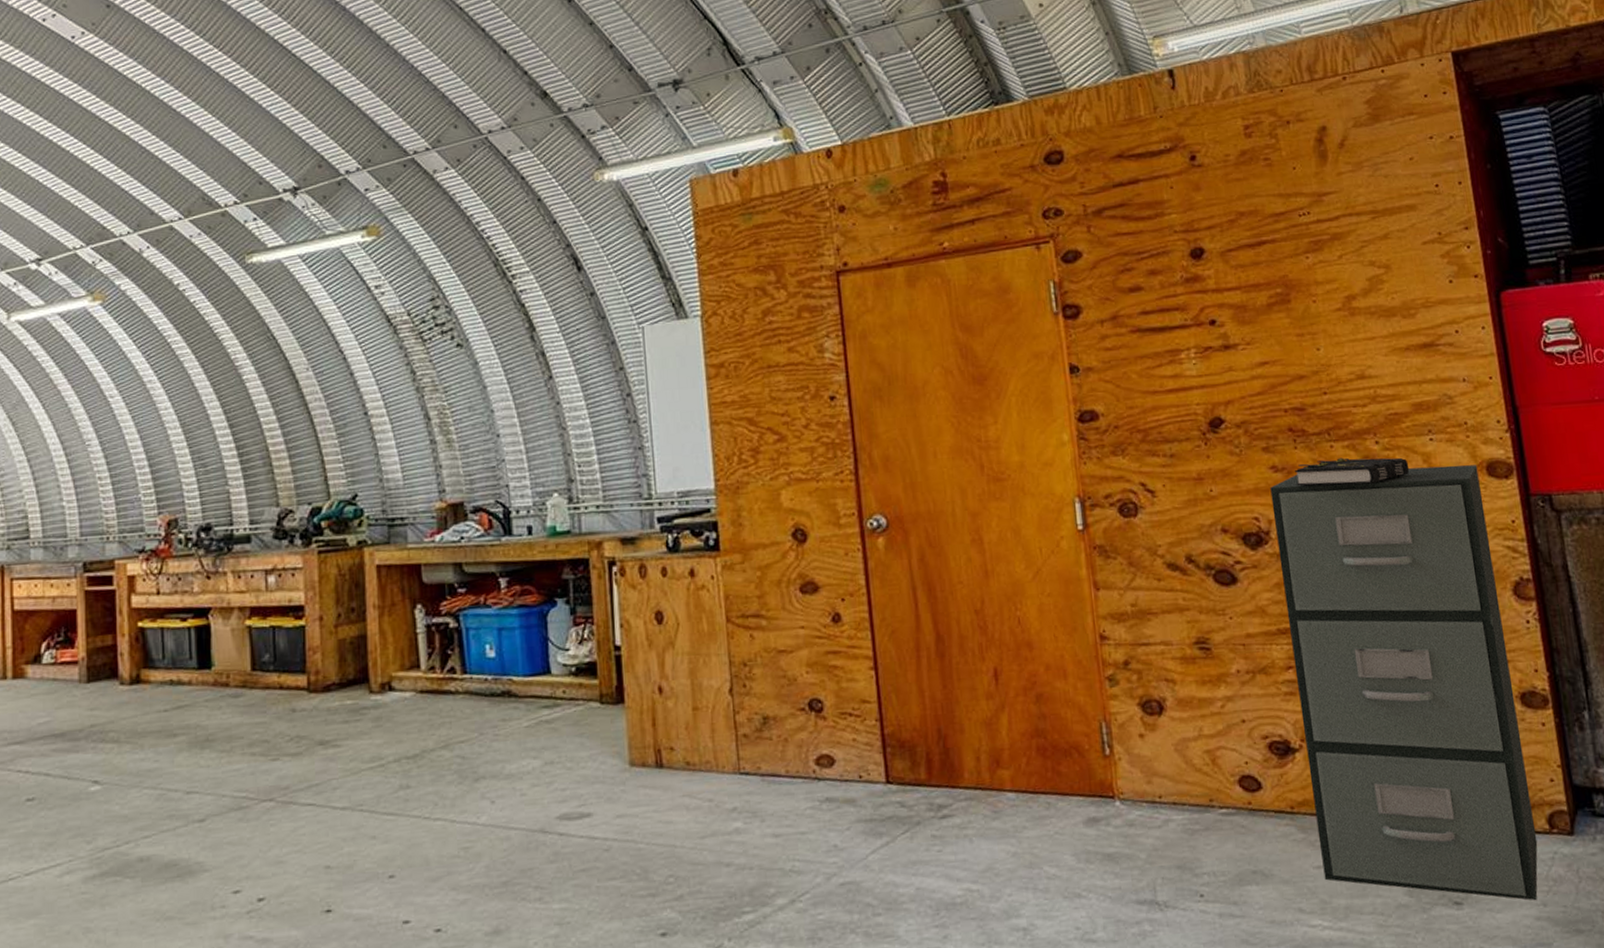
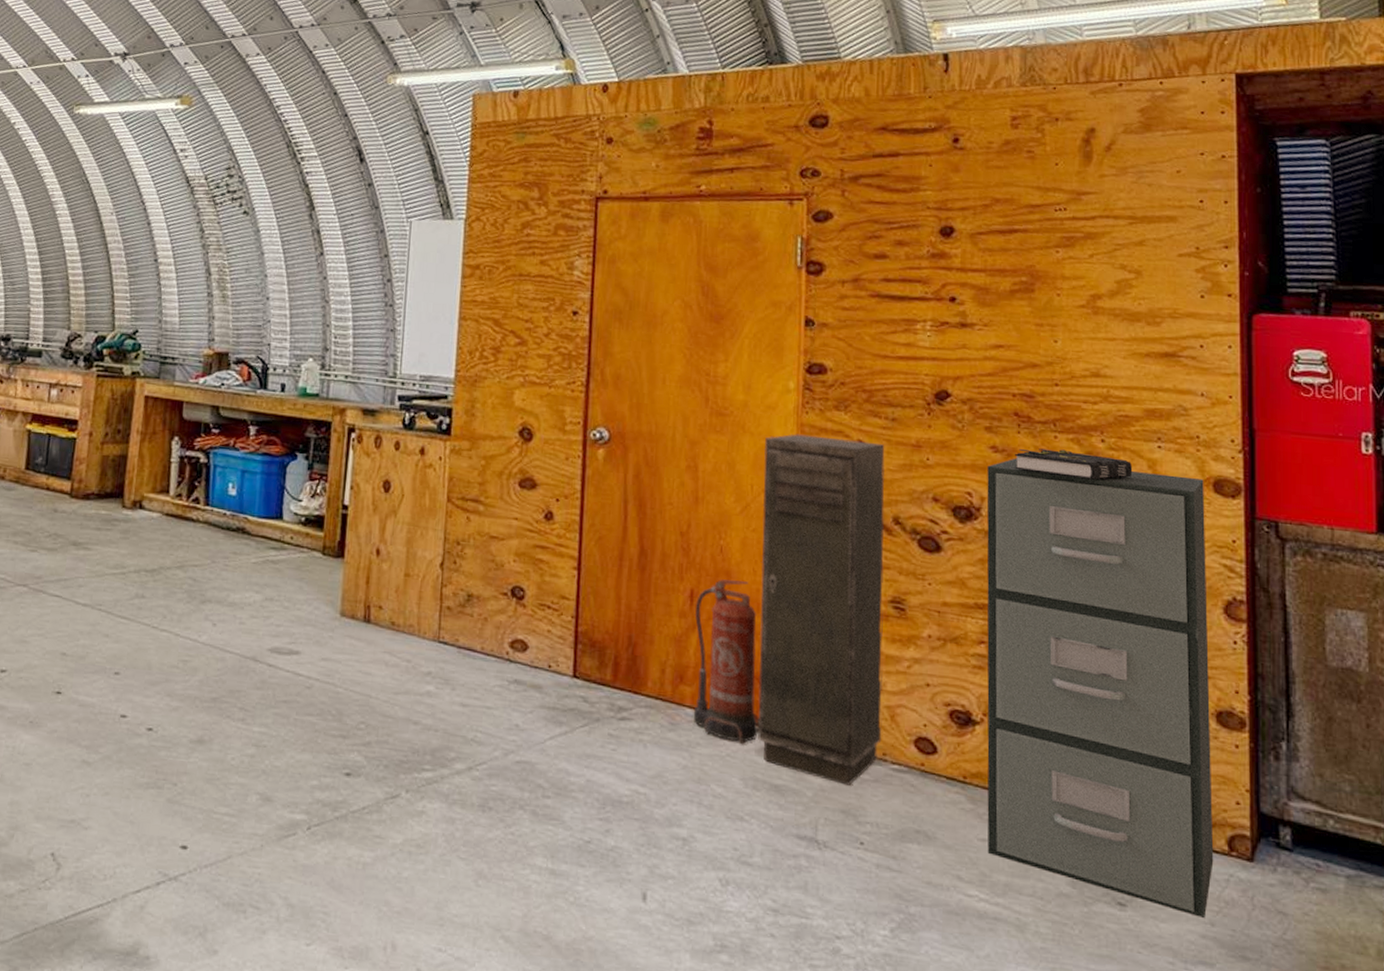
fire extinguisher: none [1000,649,1084,819] -> present [693,579,760,744]
storage cabinet: none [1047,483,1206,840] -> present [757,434,885,785]

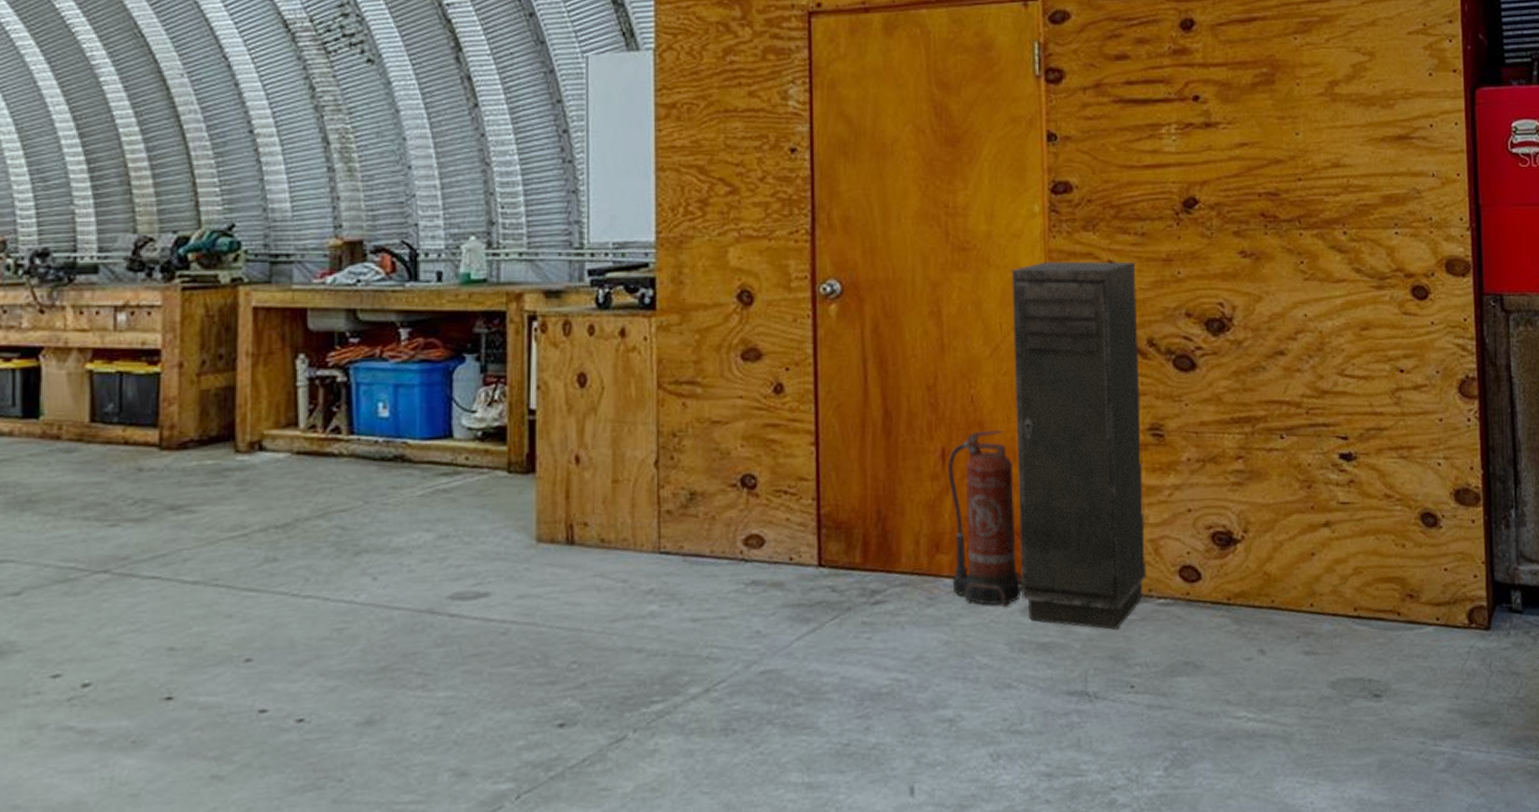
filing cabinet: present [986,458,1214,918] -> none [1237,260,1456,693]
spell book: present [1014,448,1133,481] -> none [1262,246,1373,275]

